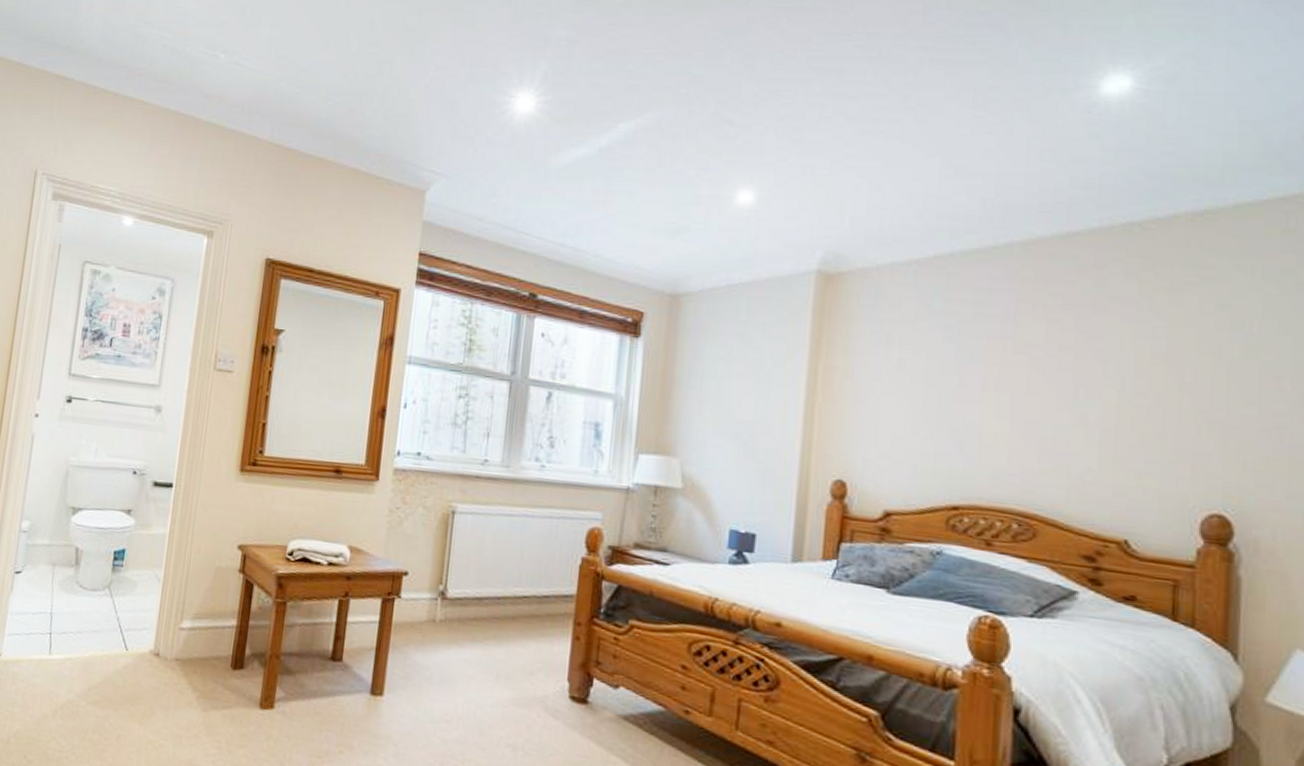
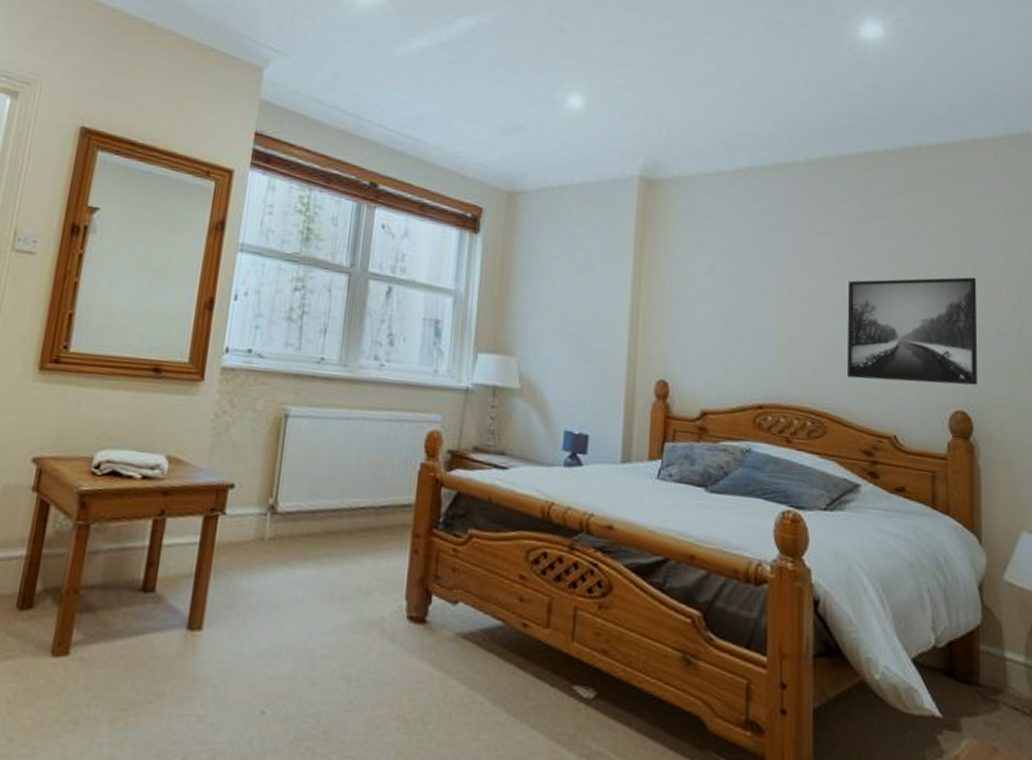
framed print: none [1065,362,1250,486] -> present [846,277,978,385]

